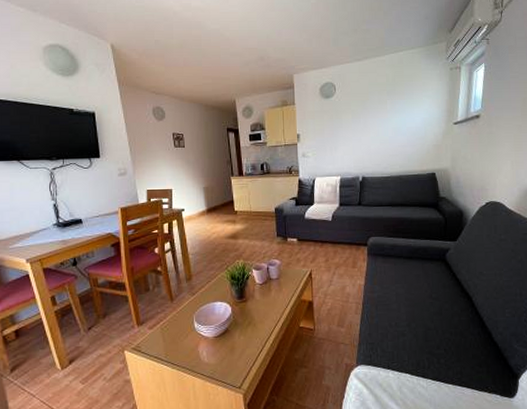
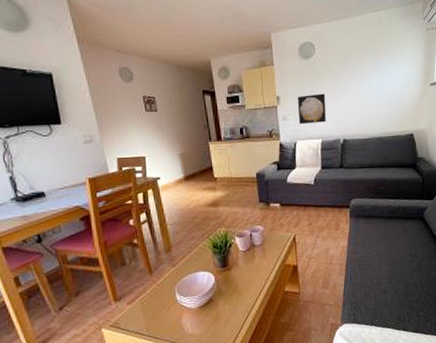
wall art: none [317,132,346,162] -> present [297,93,327,125]

